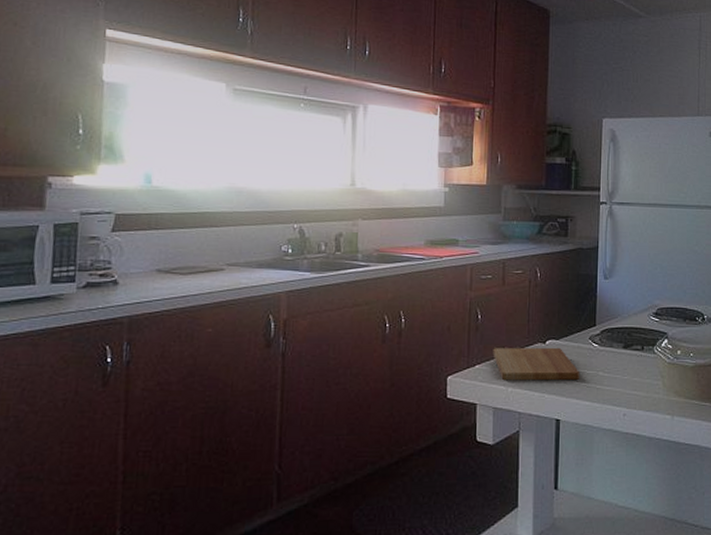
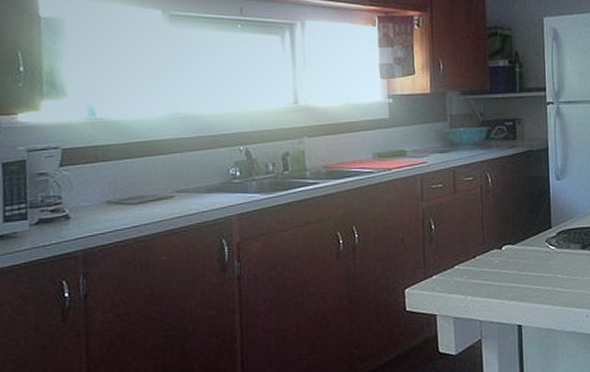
cutting board: present [493,347,579,381] -> none [449,252,538,290]

